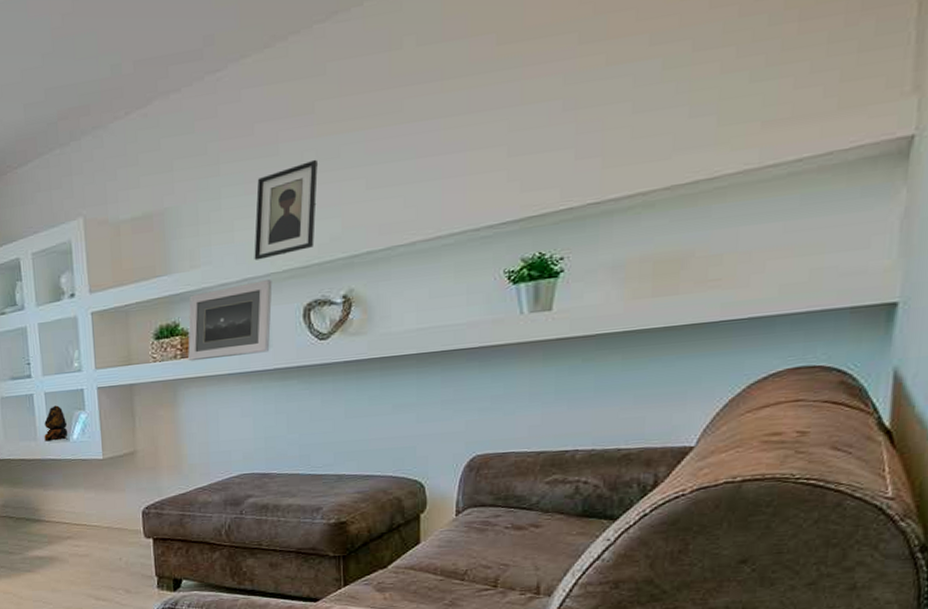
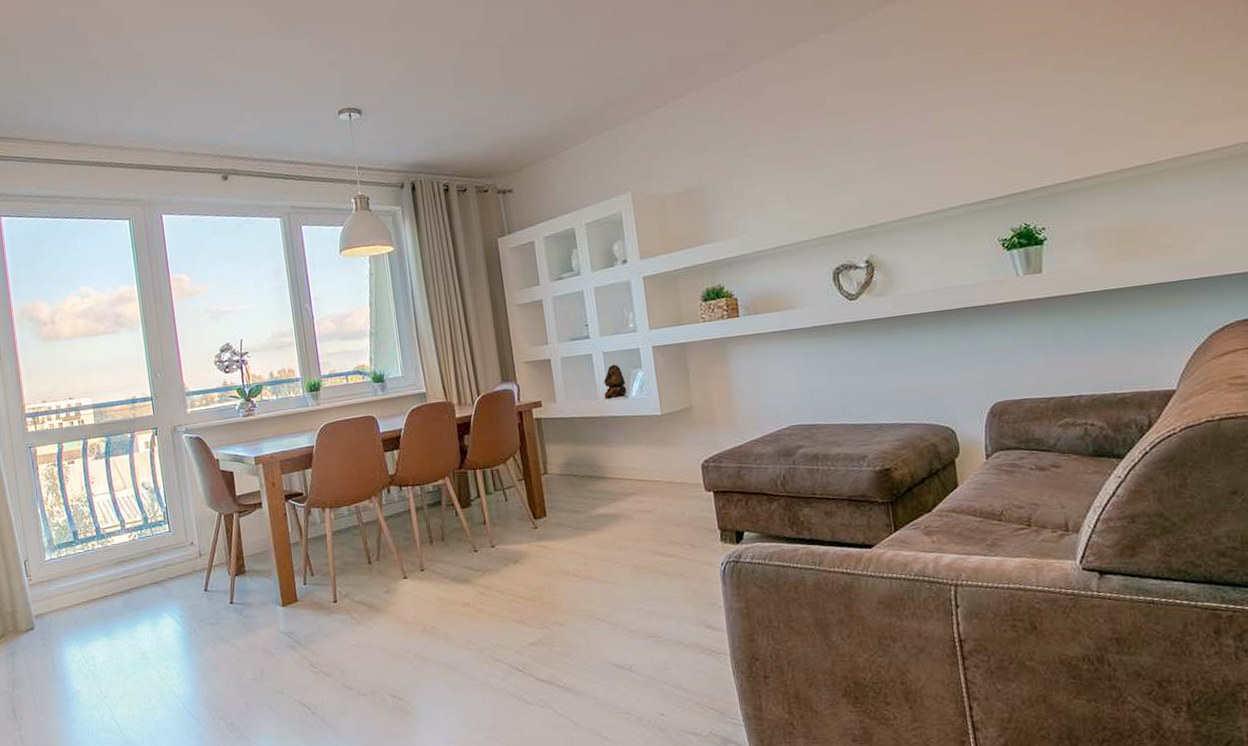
picture frame: present [188,280,273,362] -> none [731,247,807,321]
picture frame: present [254,159,319,261] -> none [782,144,837,230]

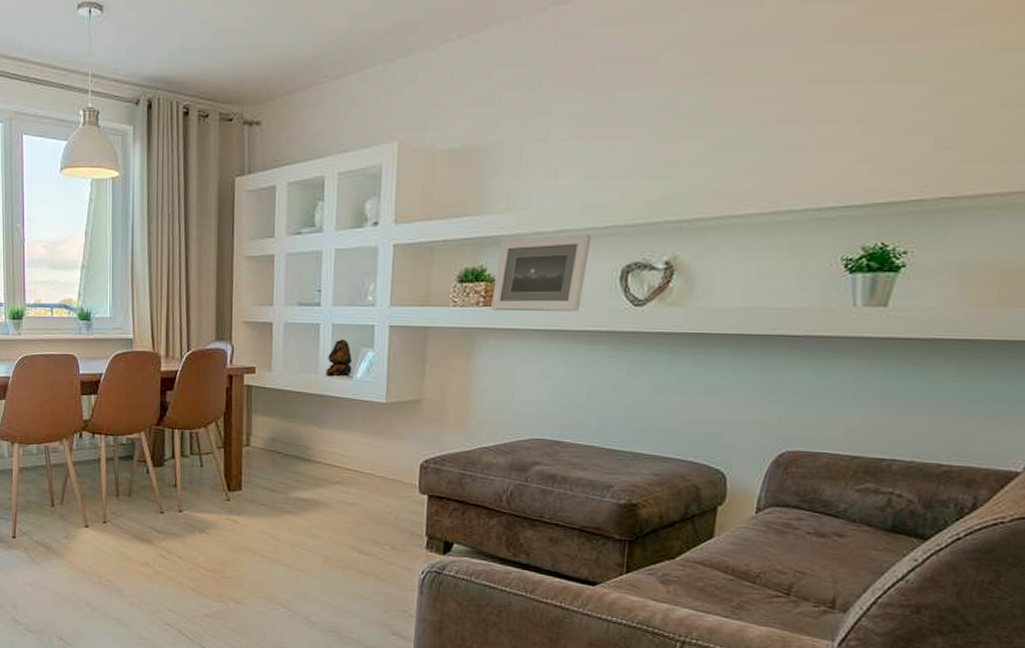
picture frame: none [731,247,807,321] -> present [491,234,592,312]

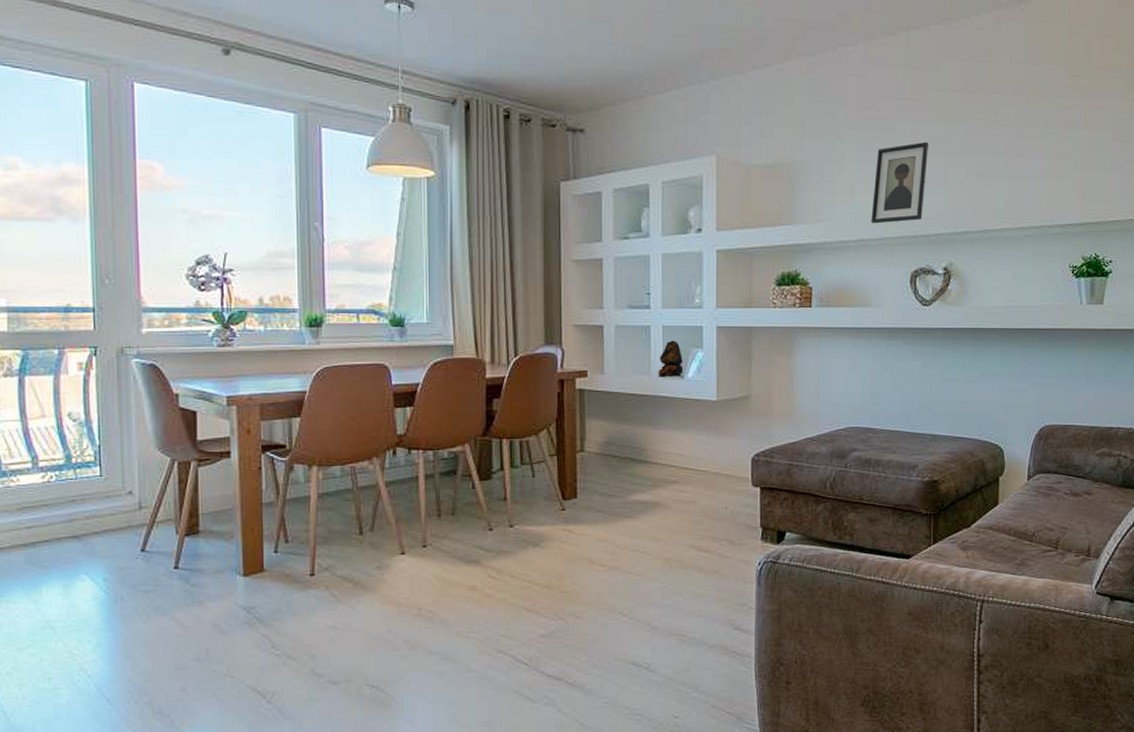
picture frame: present [491,234,592,312] -> none [806,243,885,312]
picture frame: none [575,112,658,212] -> present [871,141,930,224]

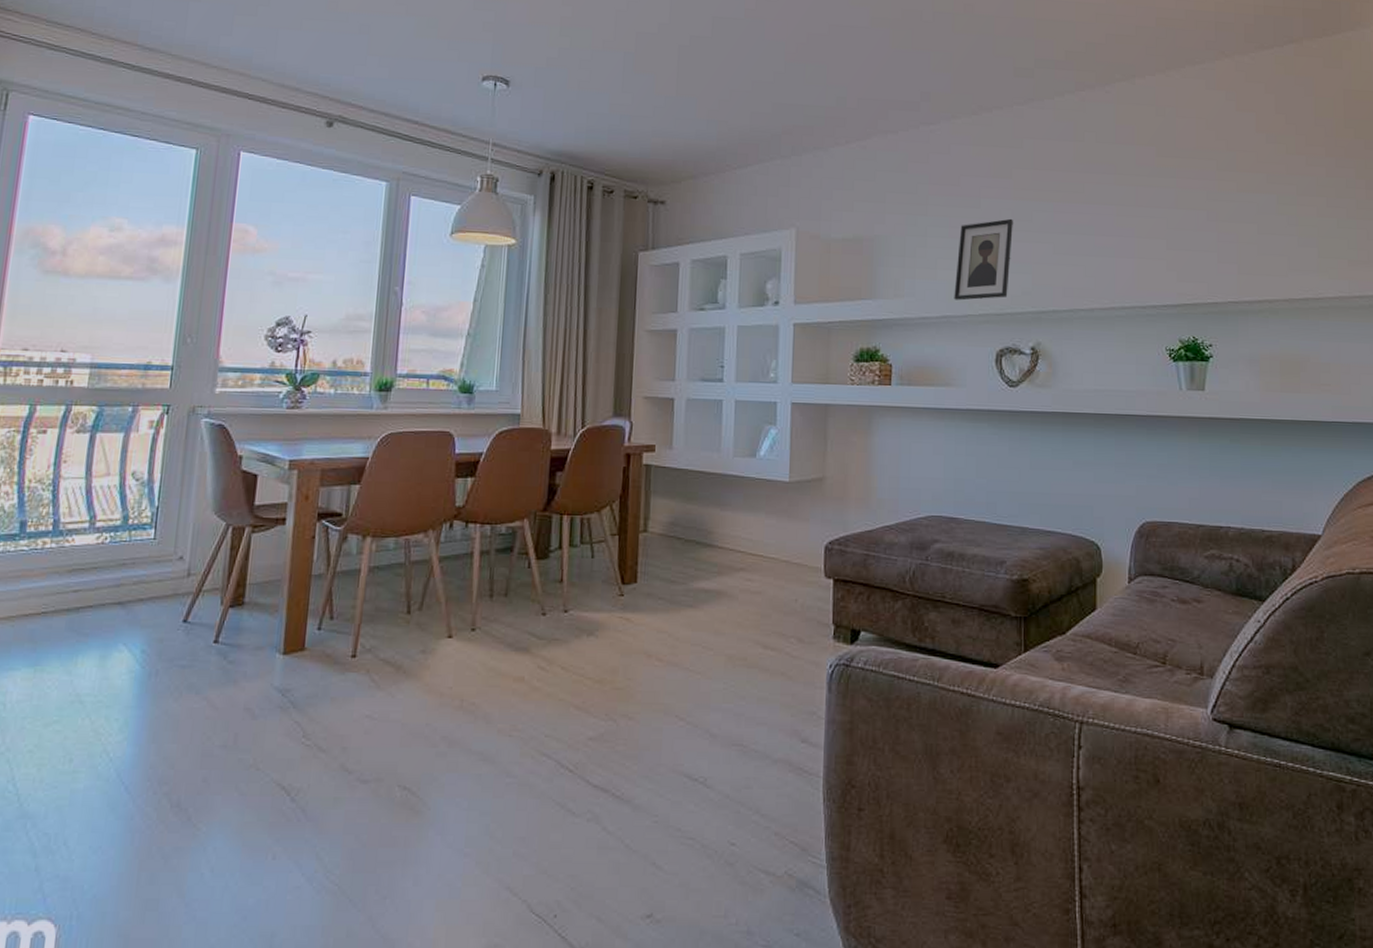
decorative figurine: present [658,340,684,377] -> none [728,416,756,456]

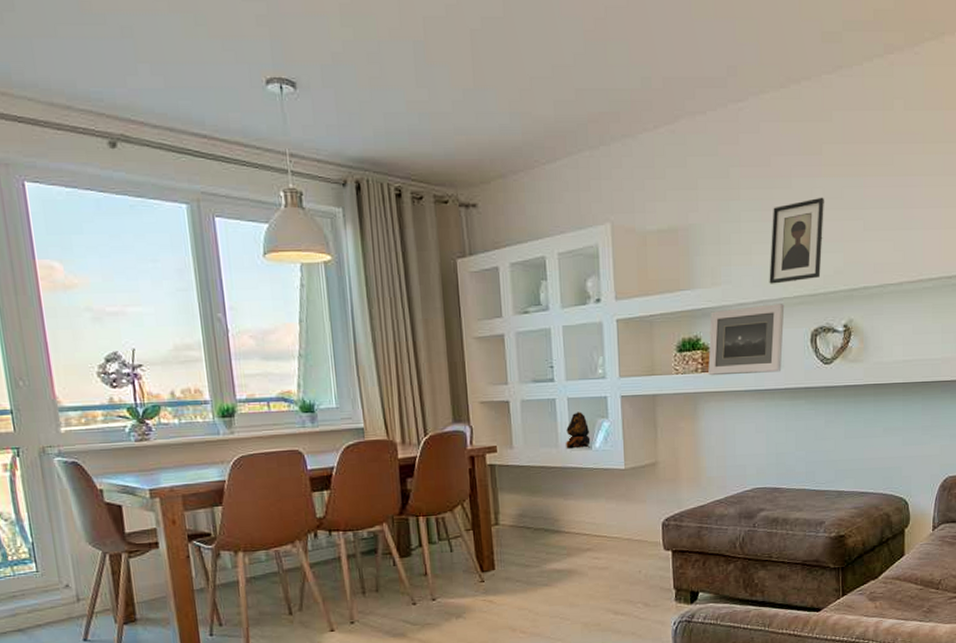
decorative figurine: none [728,416,756,456] -> present [566,412,591,449]
picture frame: none [886,320,969,391] -> present [708,304,785,376]

